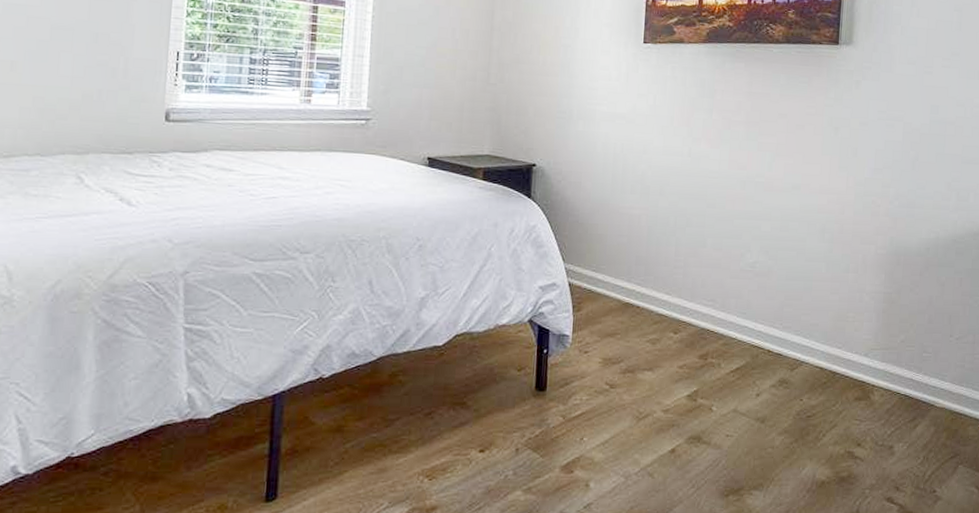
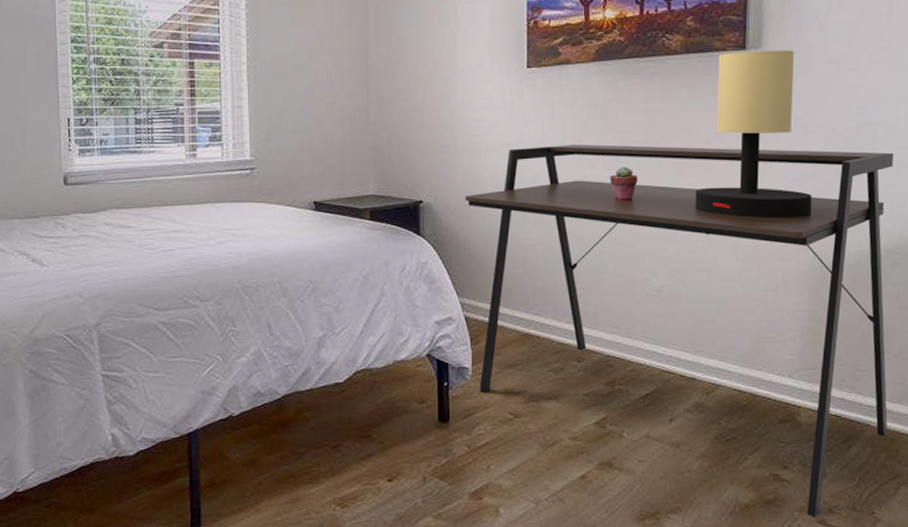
desk: none [576,119,960,495] -> present [465,145,893,517]
potted succulent: none [713,144,739,177] -> present [610,166,639,200]
table lamp: none [788,46,891,205] -> present [695,50,812,219]

